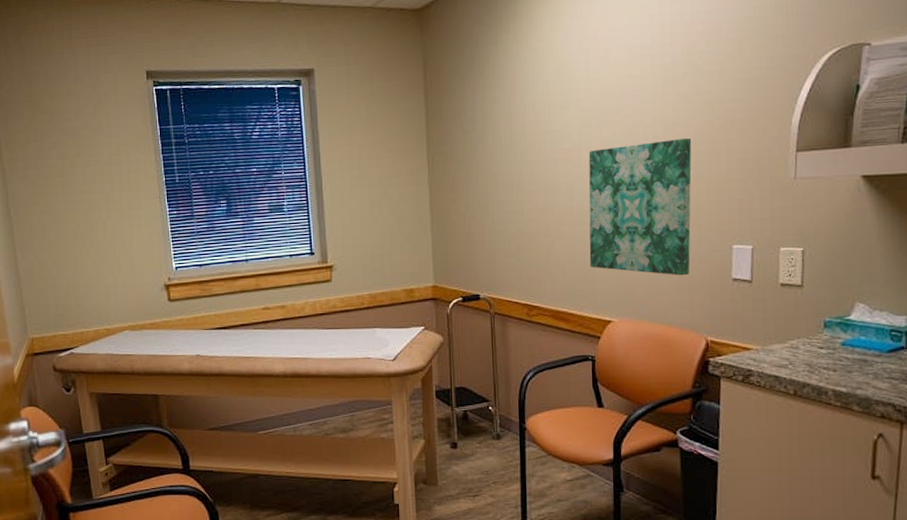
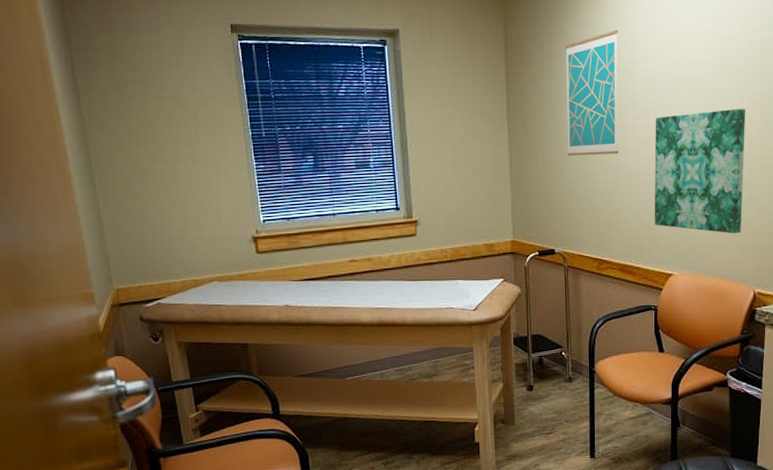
wall art: none [489,59,548,195] -> present [565,29,618,156]

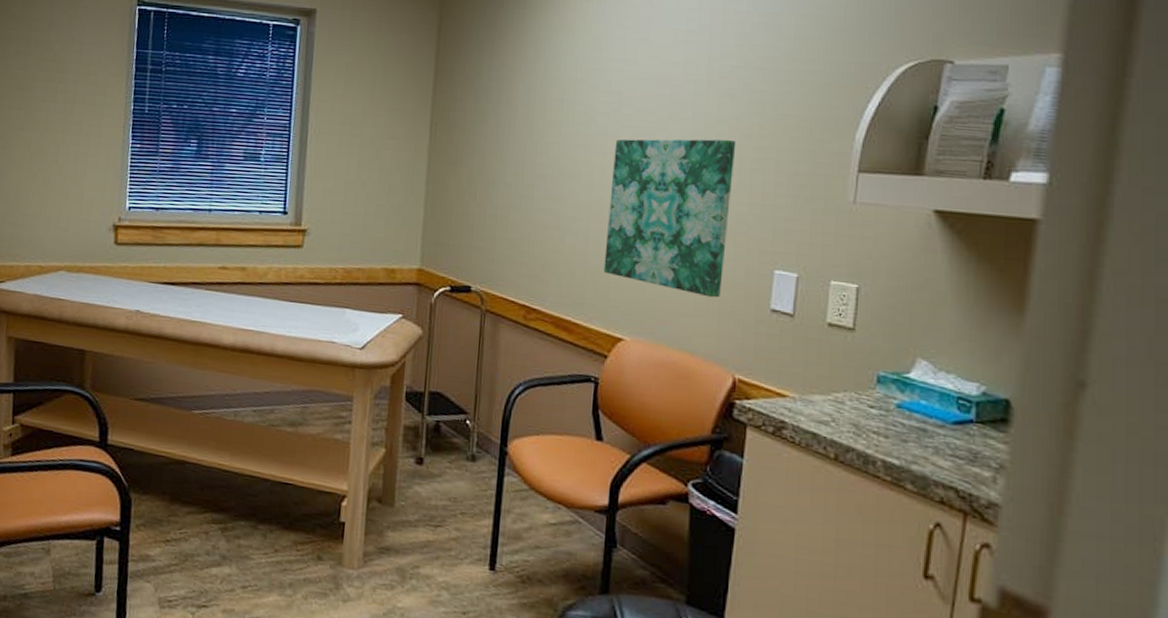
wall art: present [565,29,618,156] -> none [499,31,578,178]

